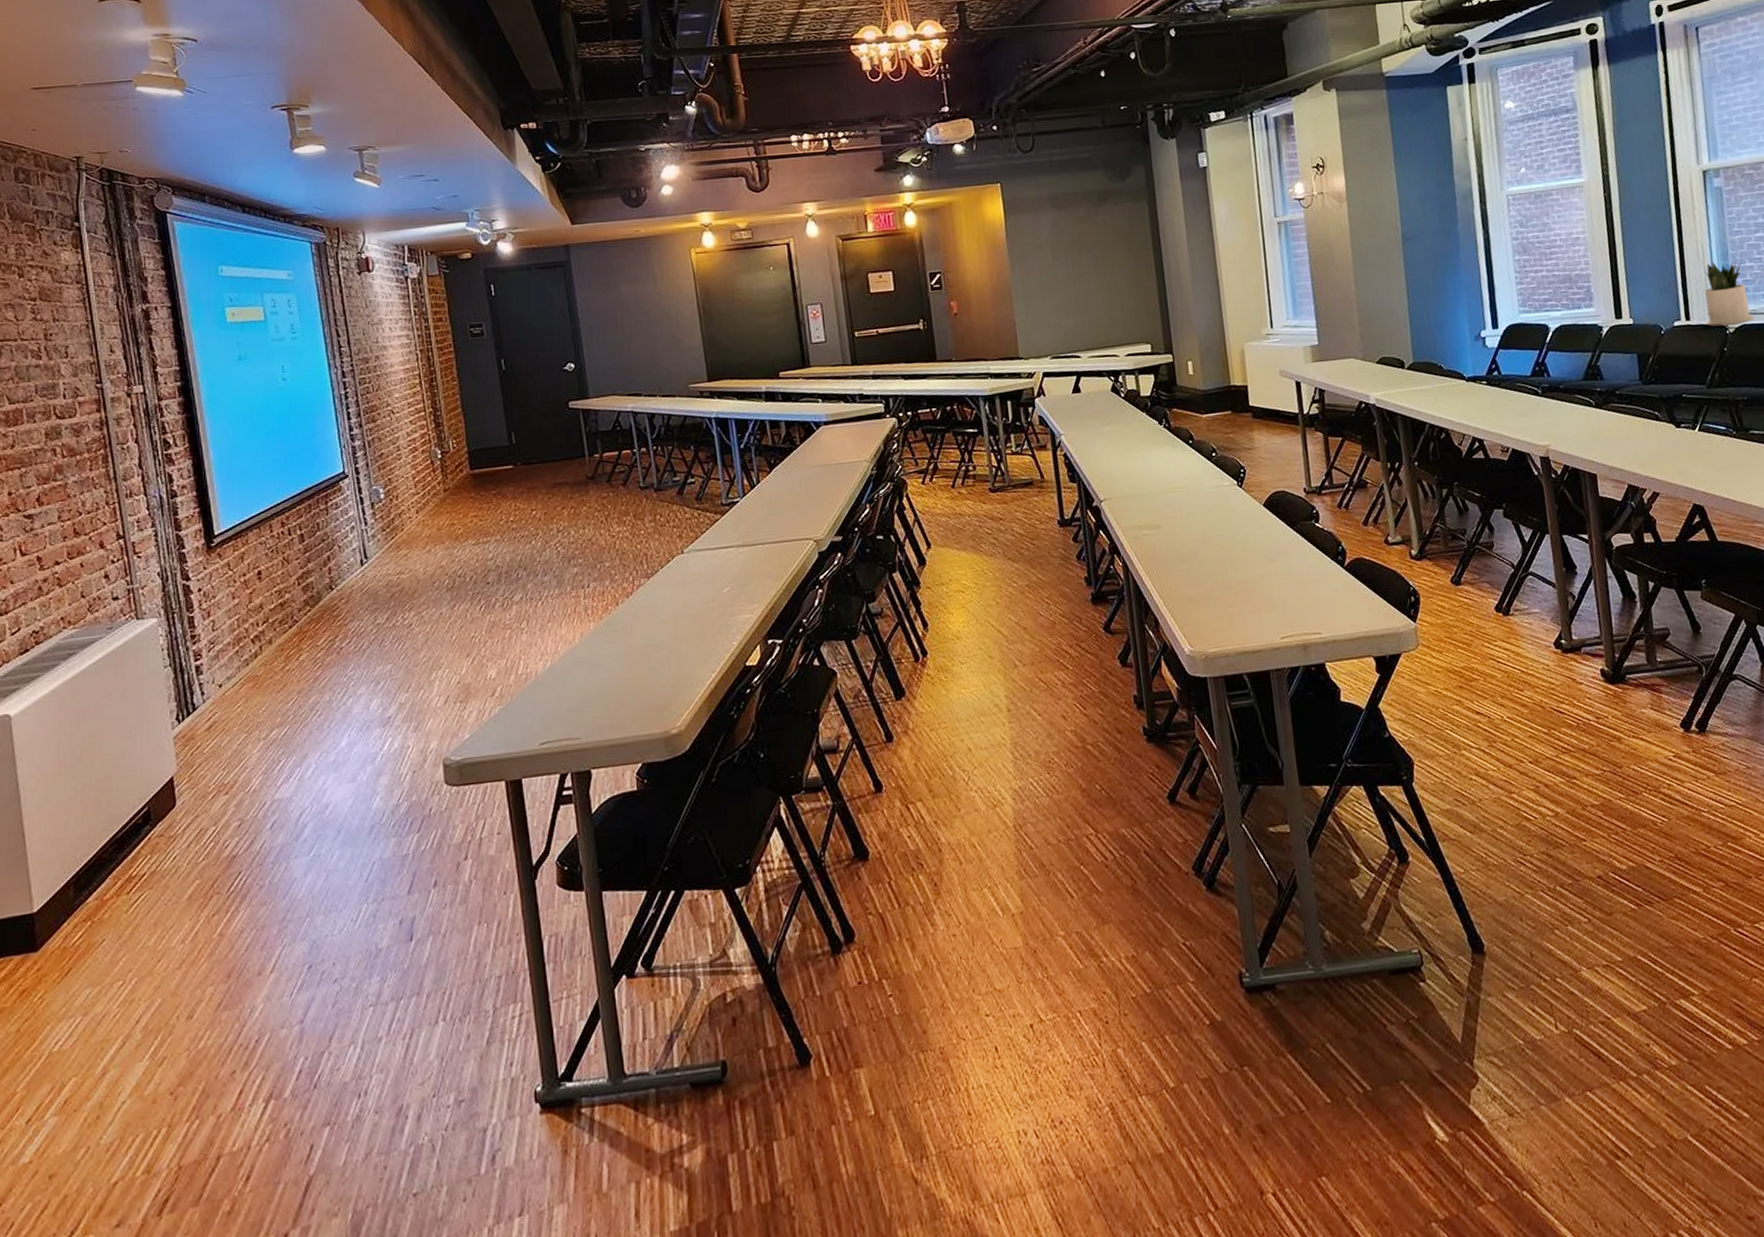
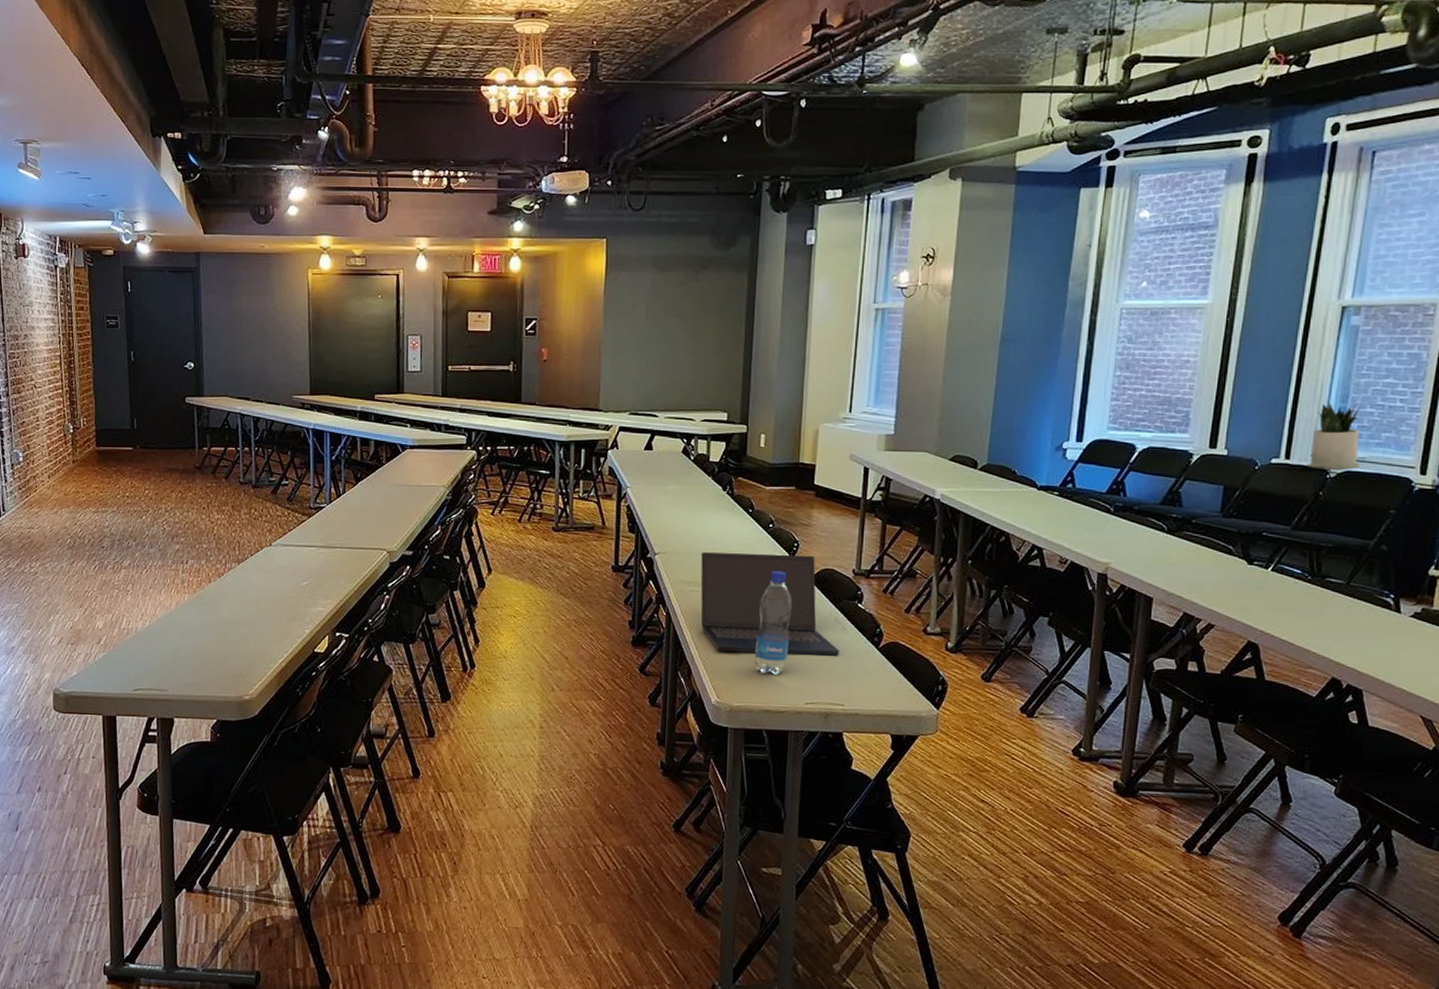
laptop: none [1148,479,1306,596] -> present [700,552,839,656]
bottle: none [1216,500,1256,614] -> present [755,571,793,675]

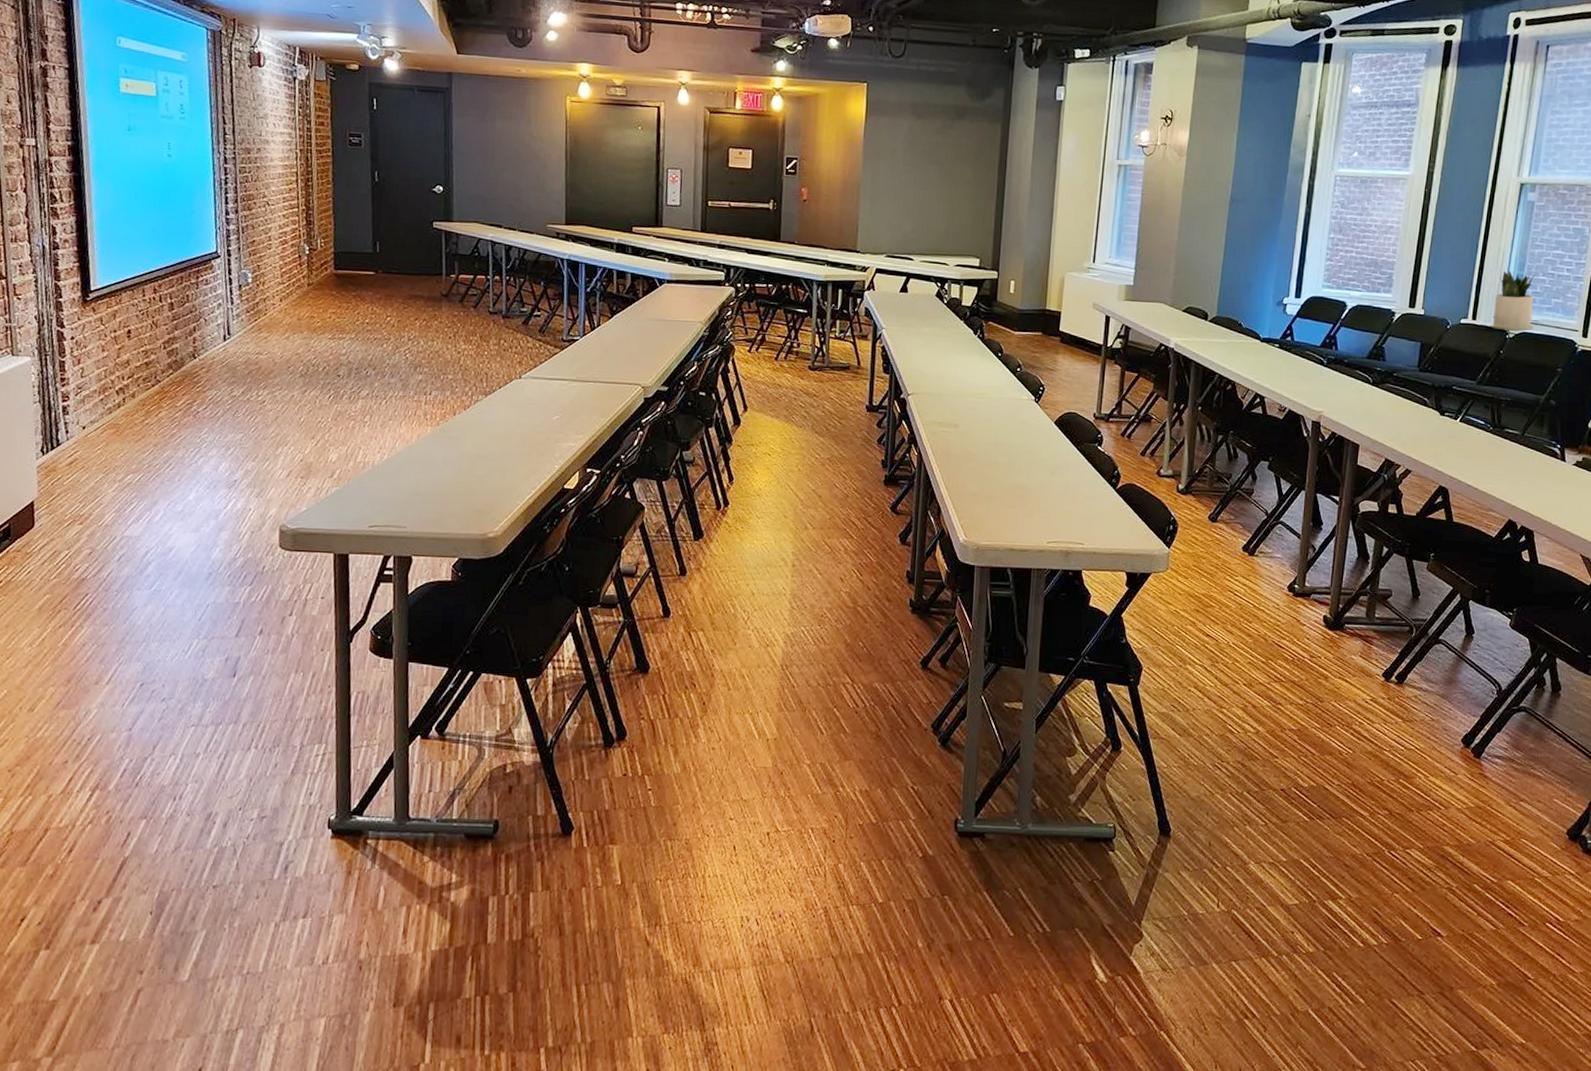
laptop: present [700,552,839,656] -> none [950,394,1080,497]
bottle: present [755,571,793,675] -> none [1001,413,1038,515]

